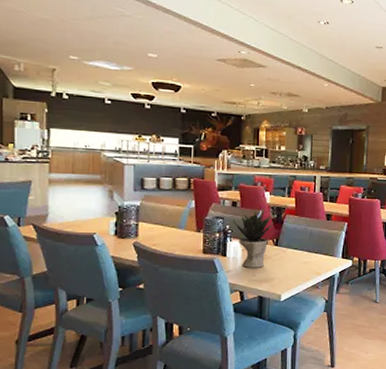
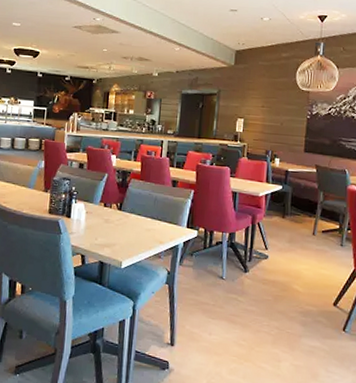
potted plant: present [233,208,274,268] -> none [79,171,118,232]

